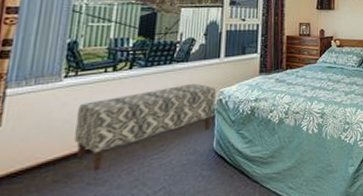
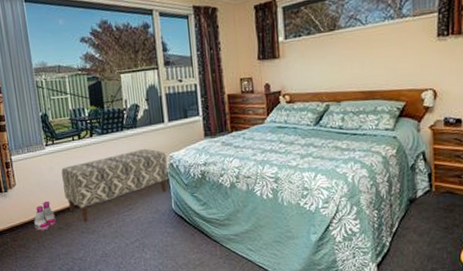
boots: none [12,147,53,188] -> present [33,202,57,231]

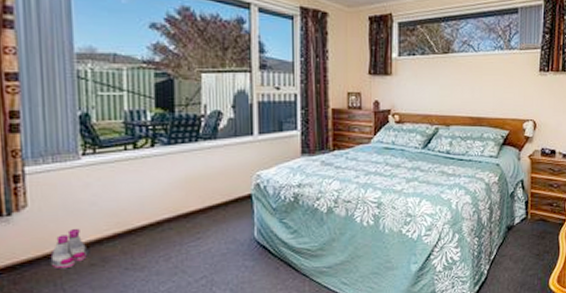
bench: present [61,148,169,221] -> none [102,164,253,255]

